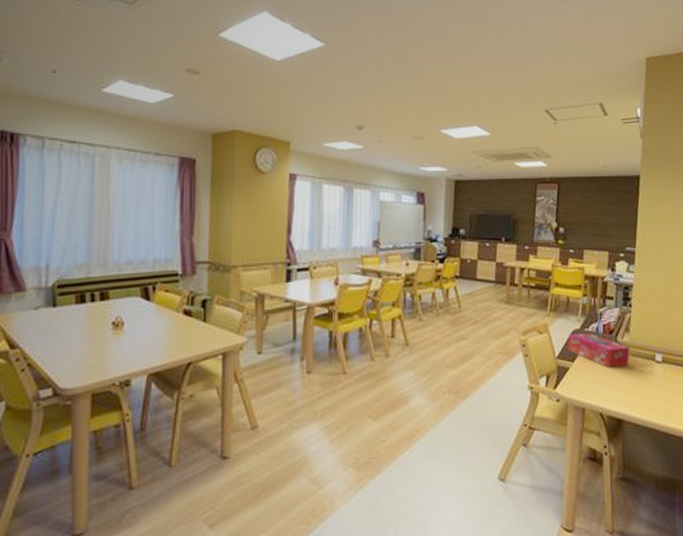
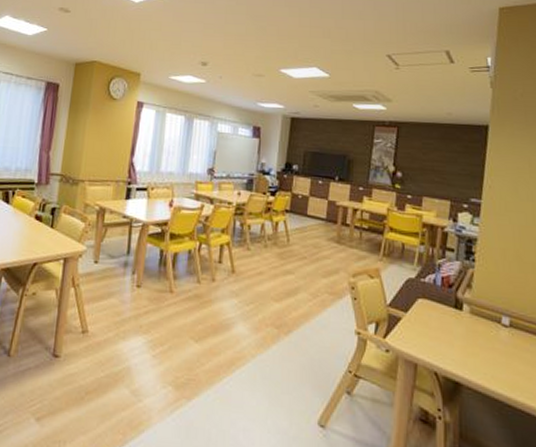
tissue box: present [568,332,631,368] -> none [401,282,472,325]

